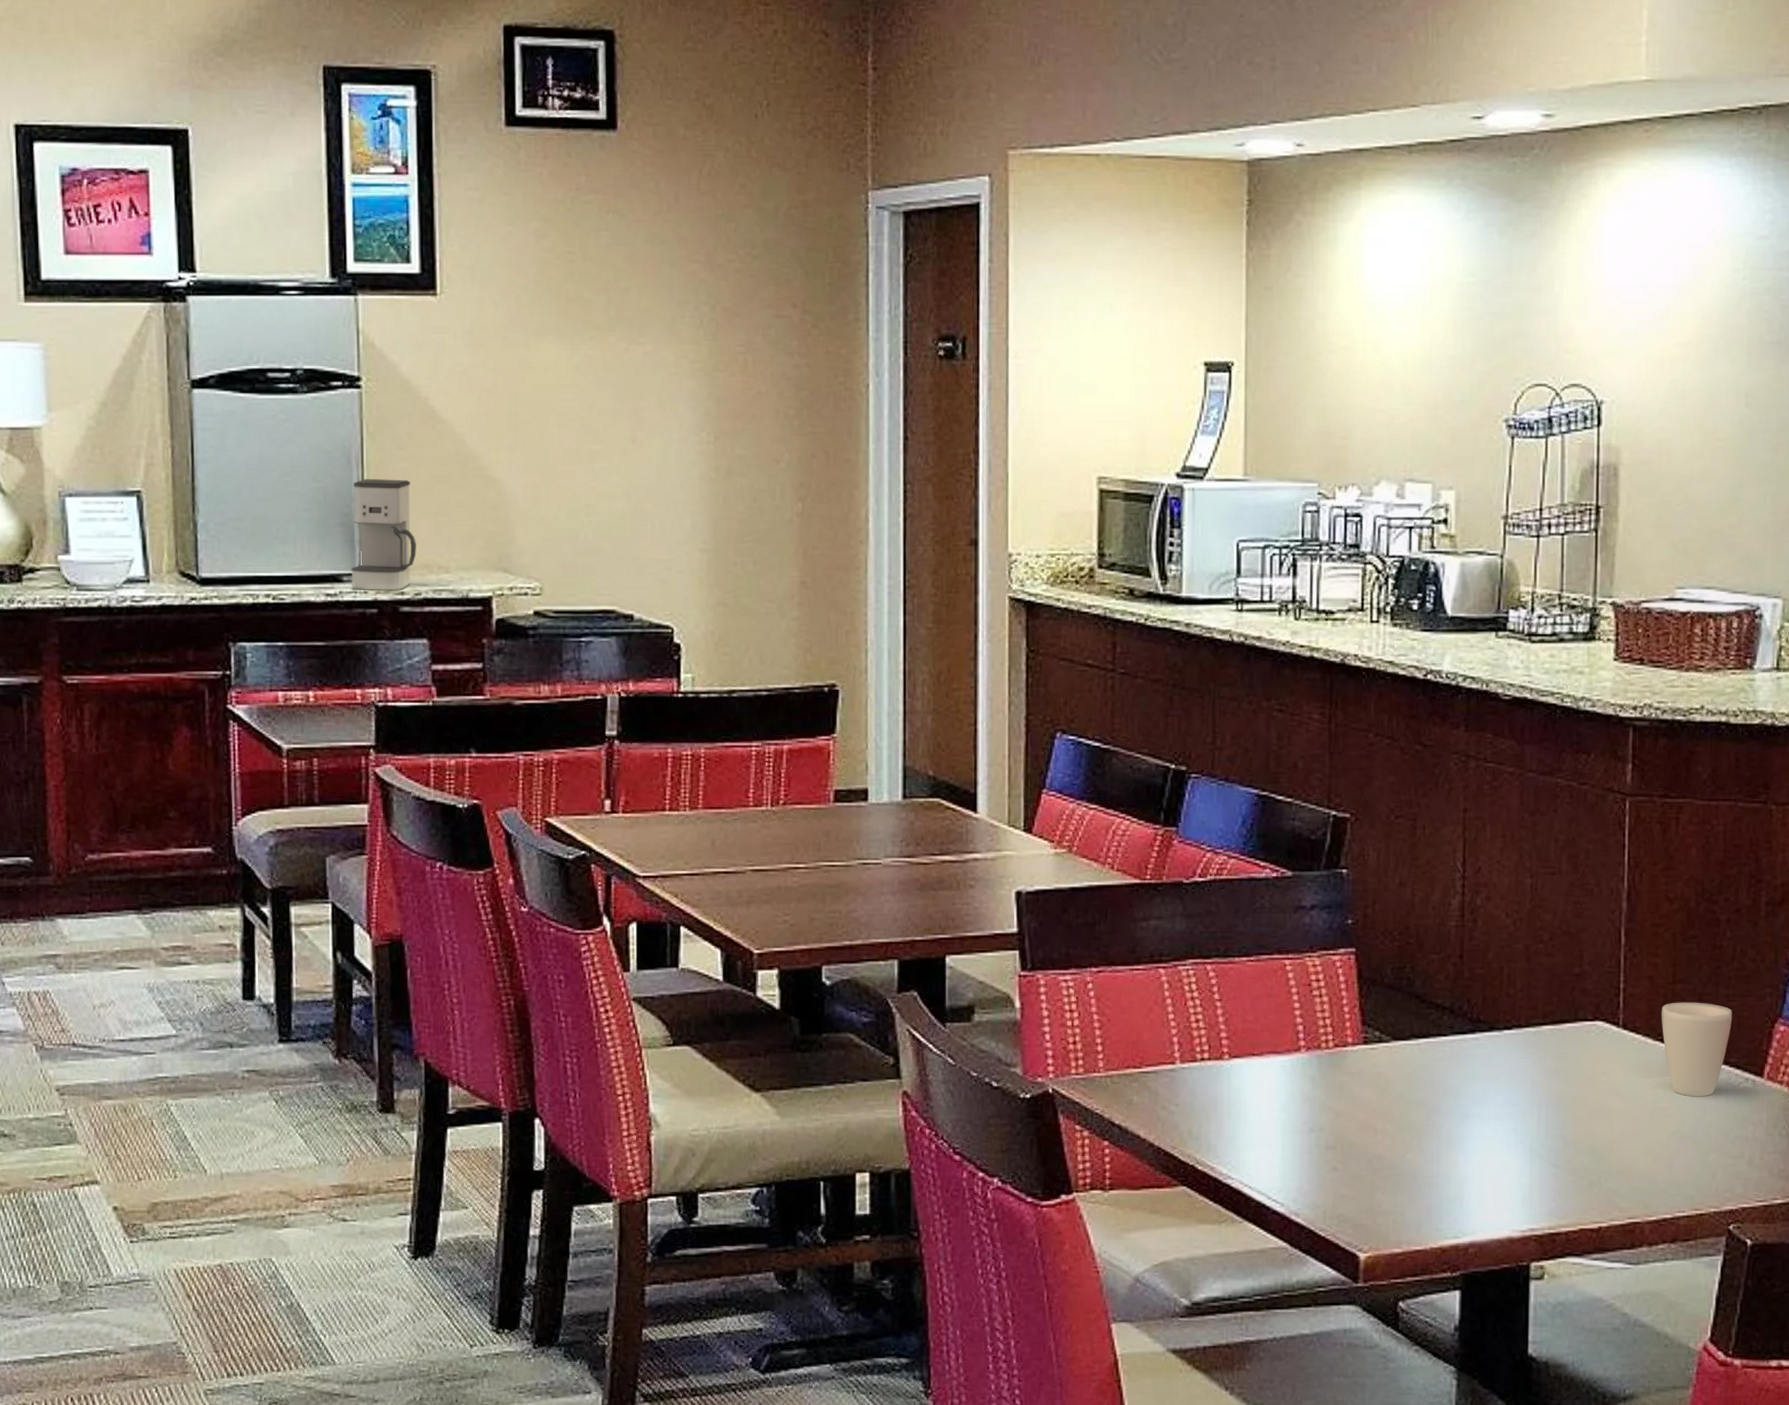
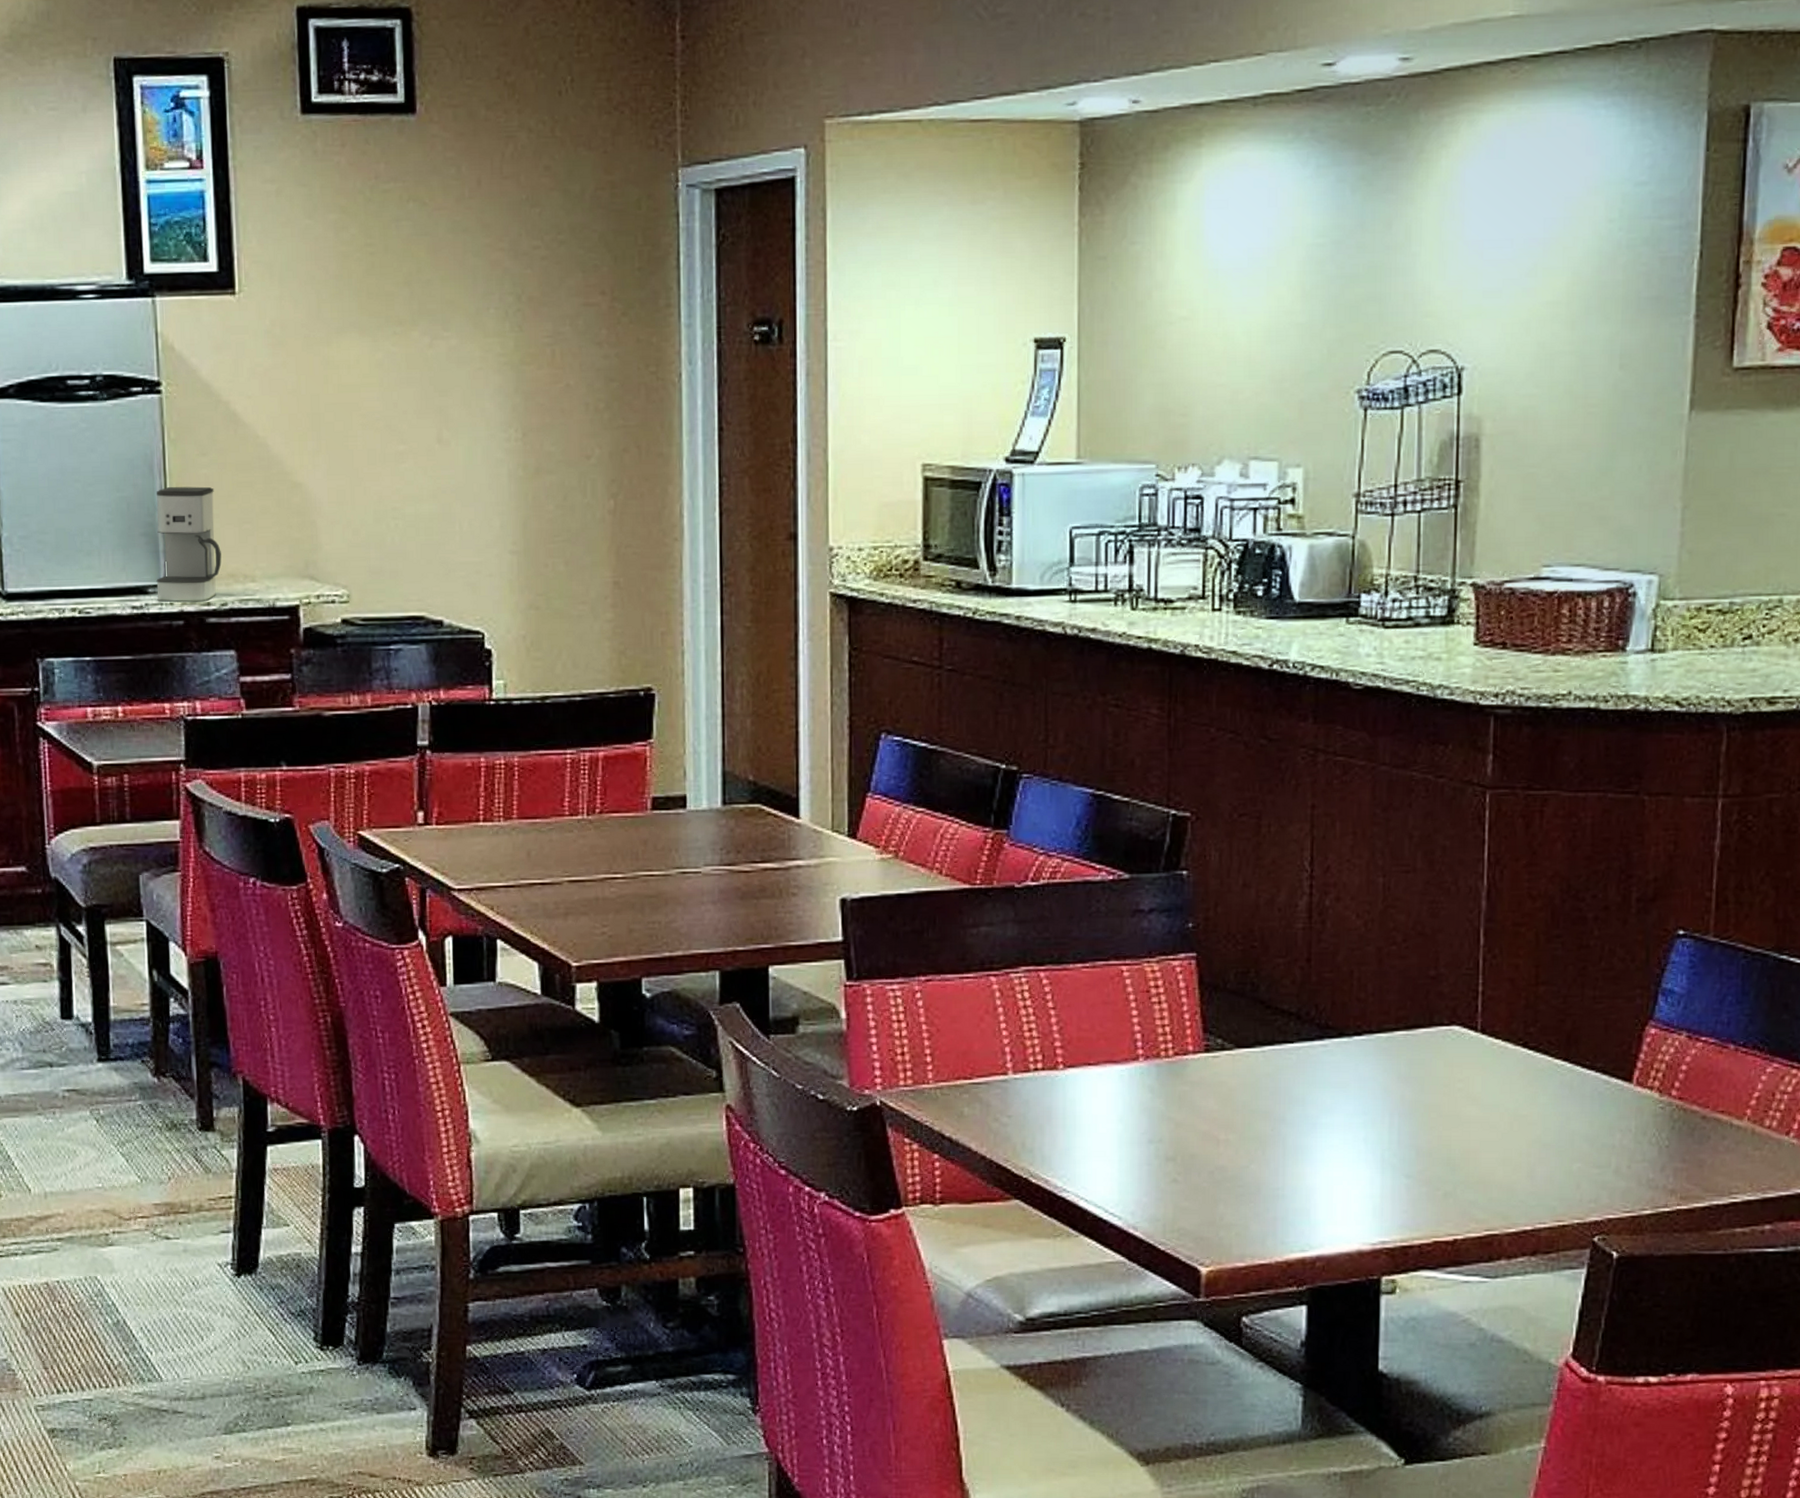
cup: present [1661,1002,1733,1097] -> none [1522,1004,1600,1104]

